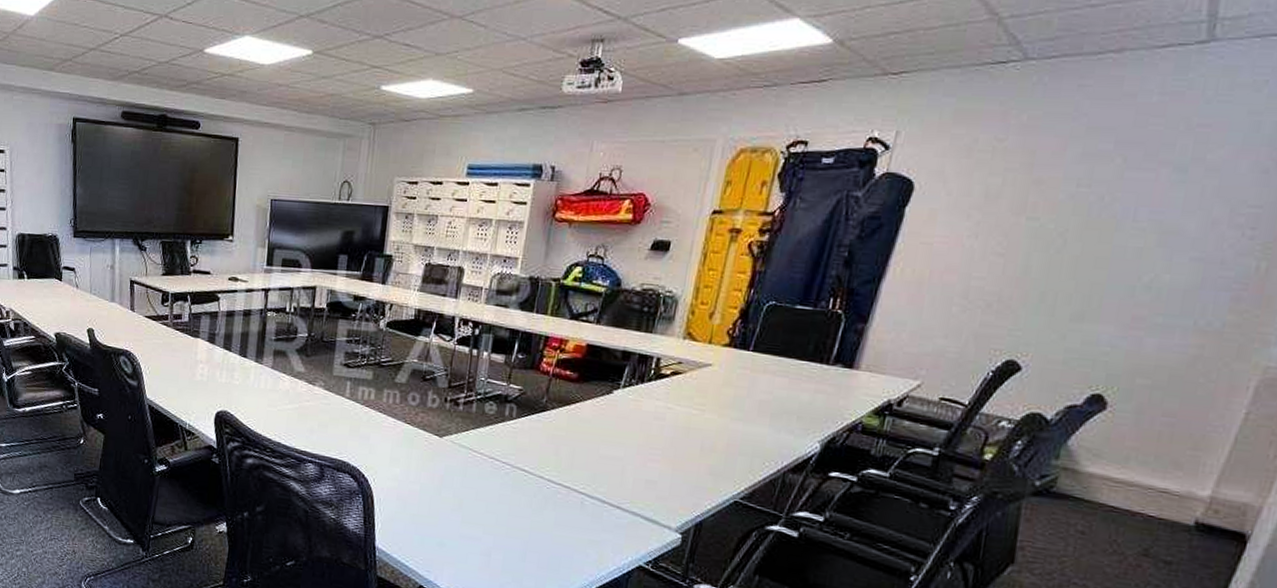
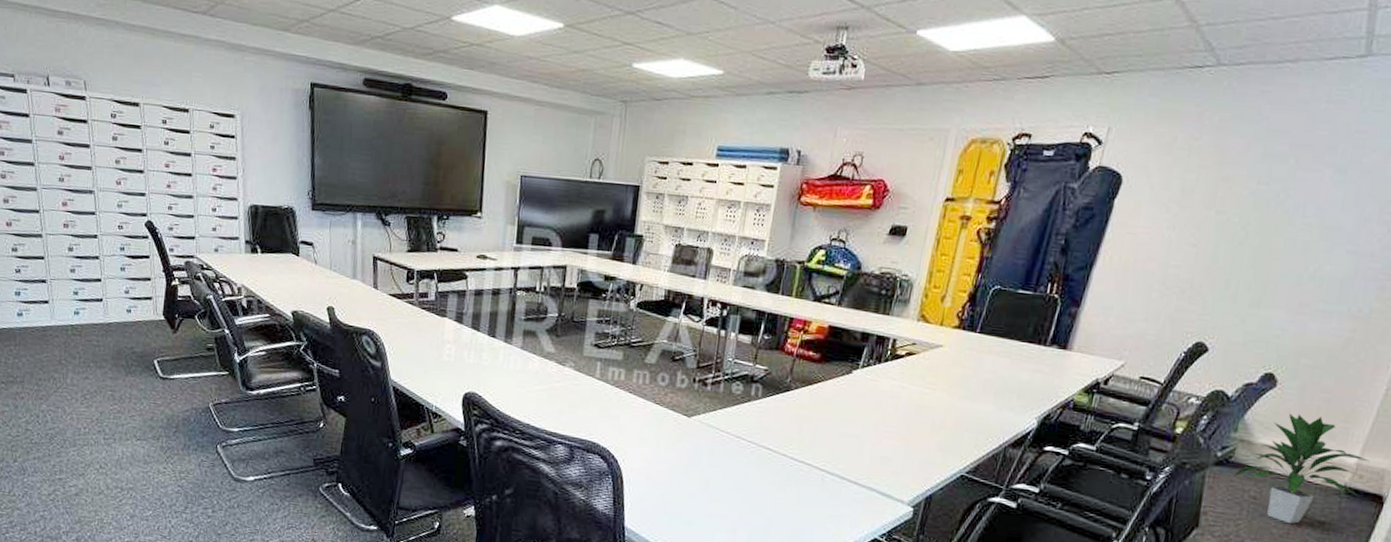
indoor plant: none [1055,439,1228,563] -> present [1232,413,1370,524]

